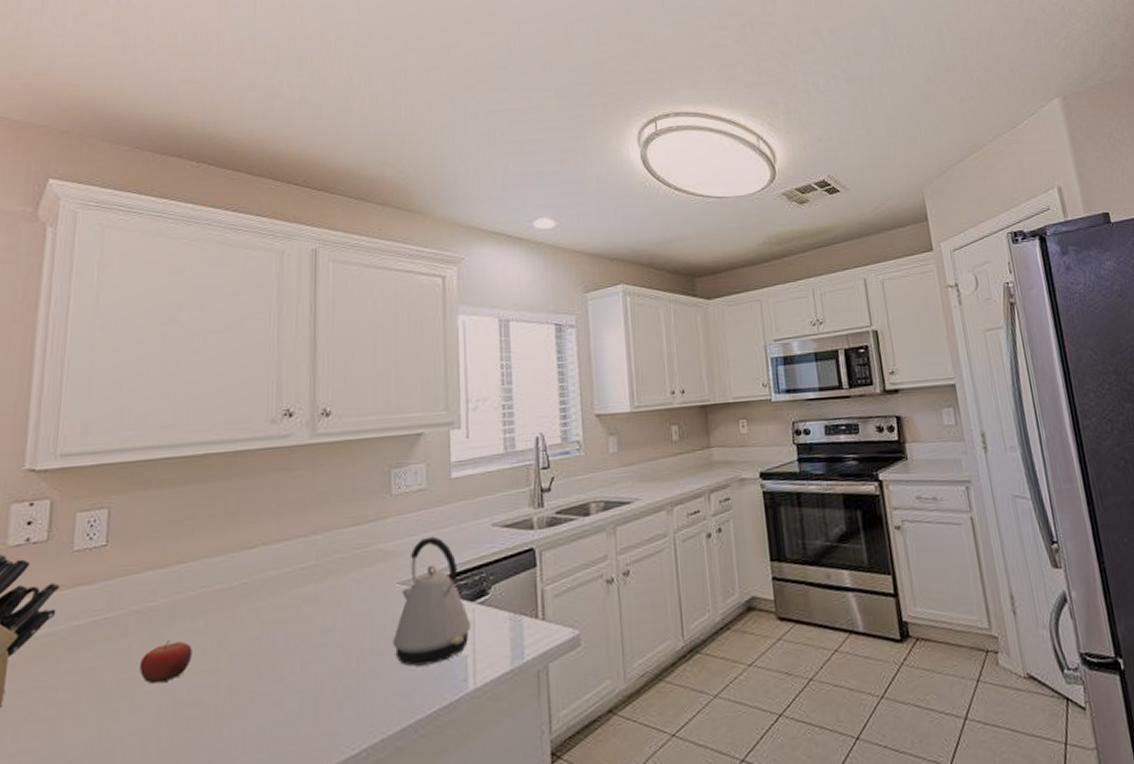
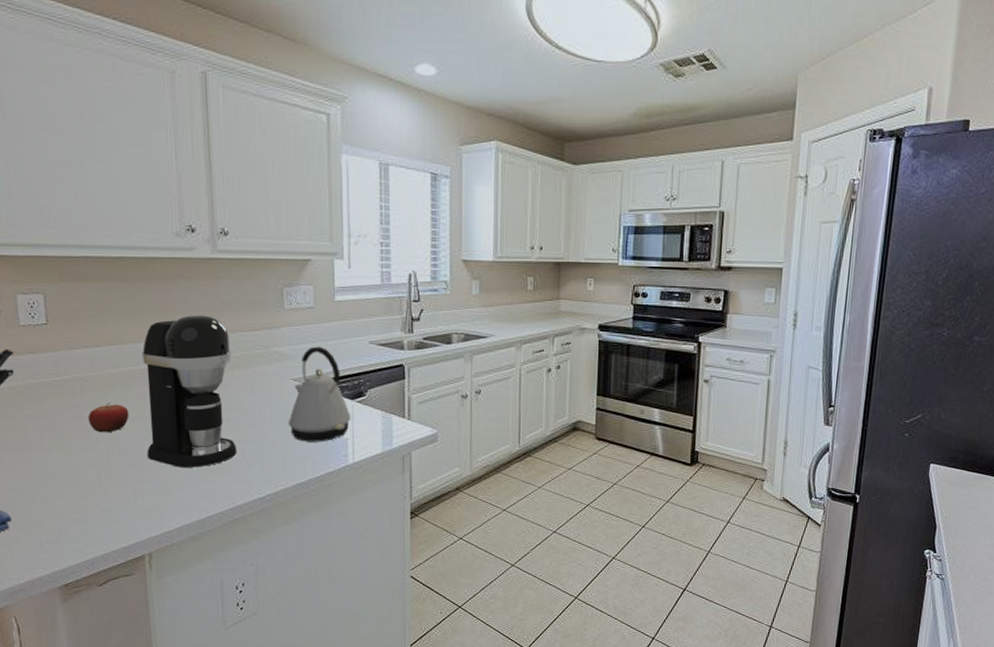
coffee maker: none [209,513,326,723] -> present [141,315,237,468]

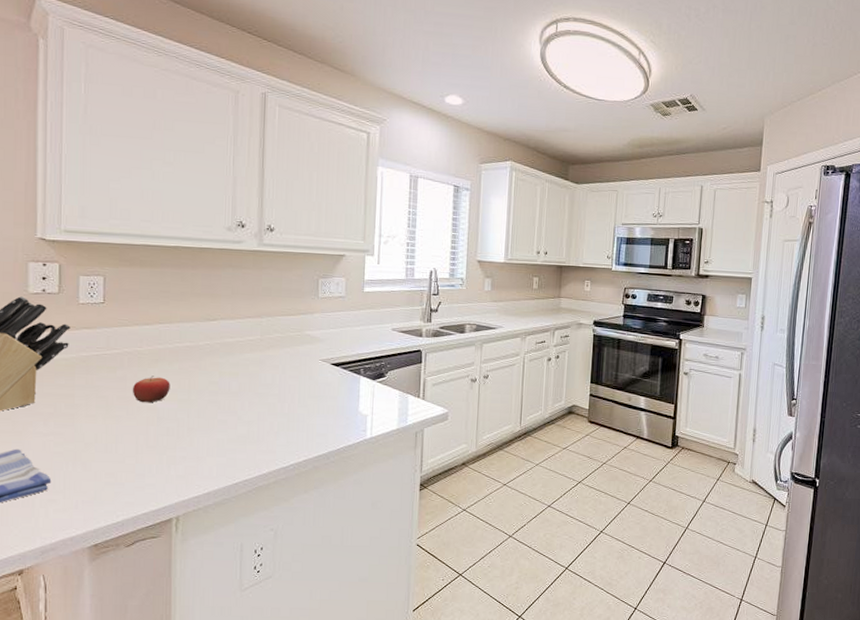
coffee maker: present [141,315,237,468] -> none [183,299,268,438]
kettle: present [289,346,351,442] -> none [315,331,372,418]

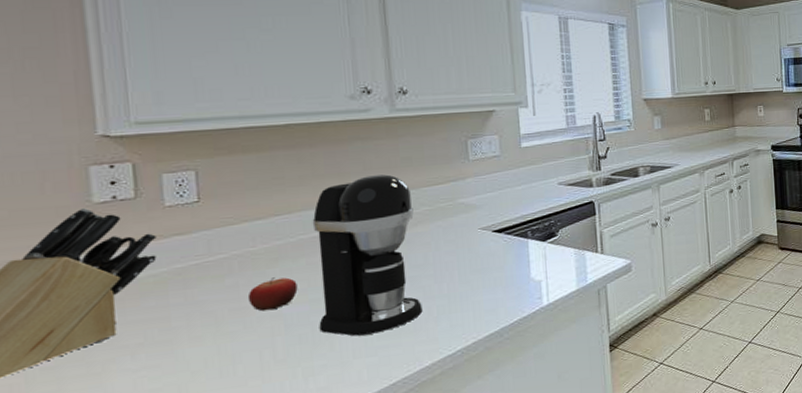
coffee maker: none [183,299,268,438] -> present [312,174,423,336]

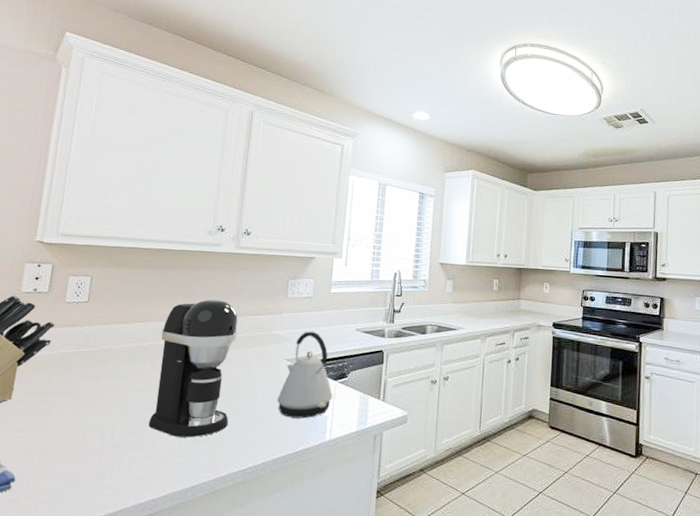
fruit: present [247,277,298,312] -> none [103,373,141,401]
kettle: none [478,192,544,290] -> present [277,331,333,419]

